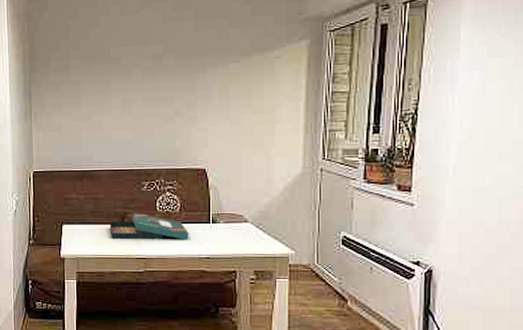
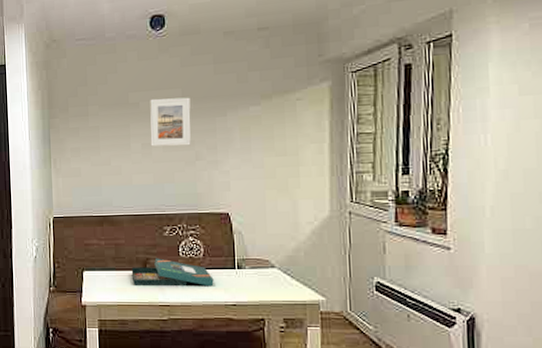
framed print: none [131,53,172,103] -> present [150,97,191,147]

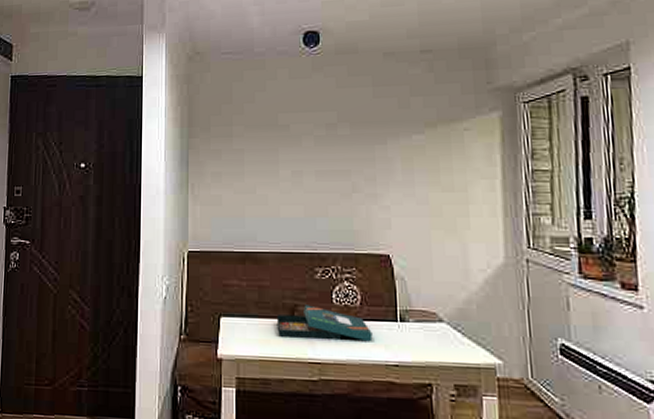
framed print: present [150,97,191,147] -> none [301,121,347,176]

